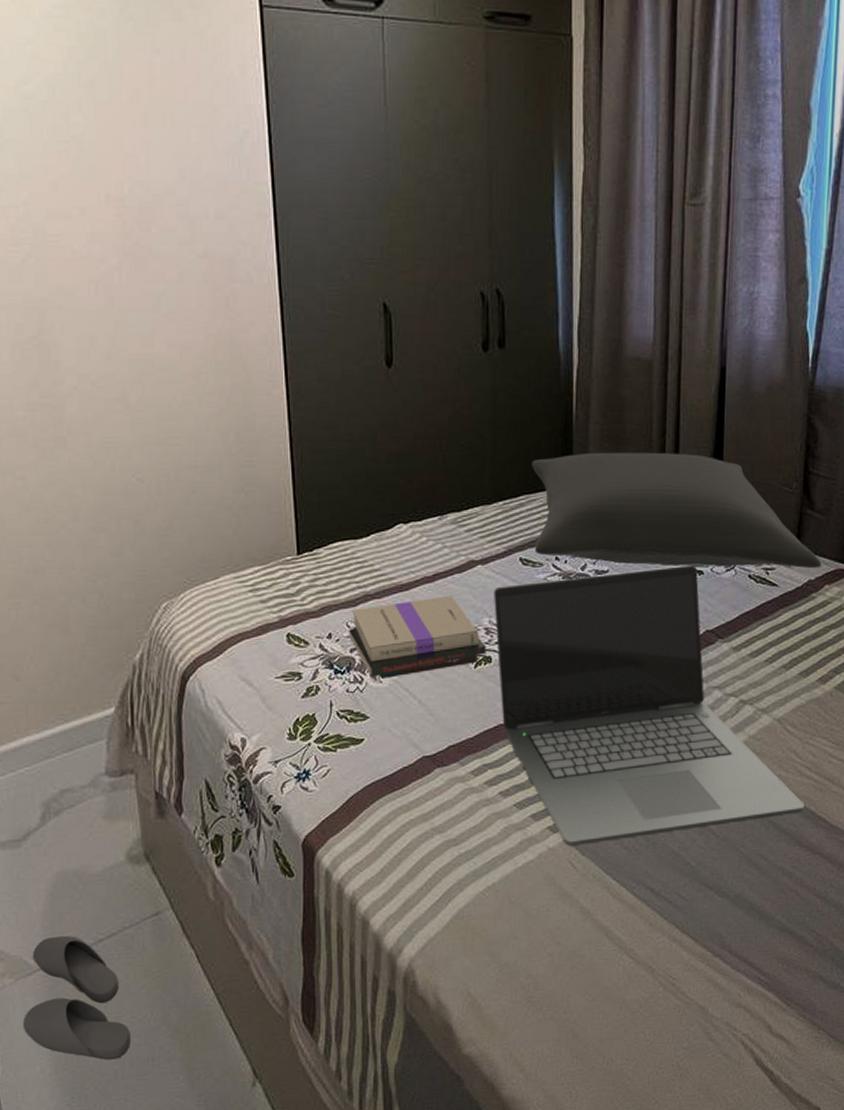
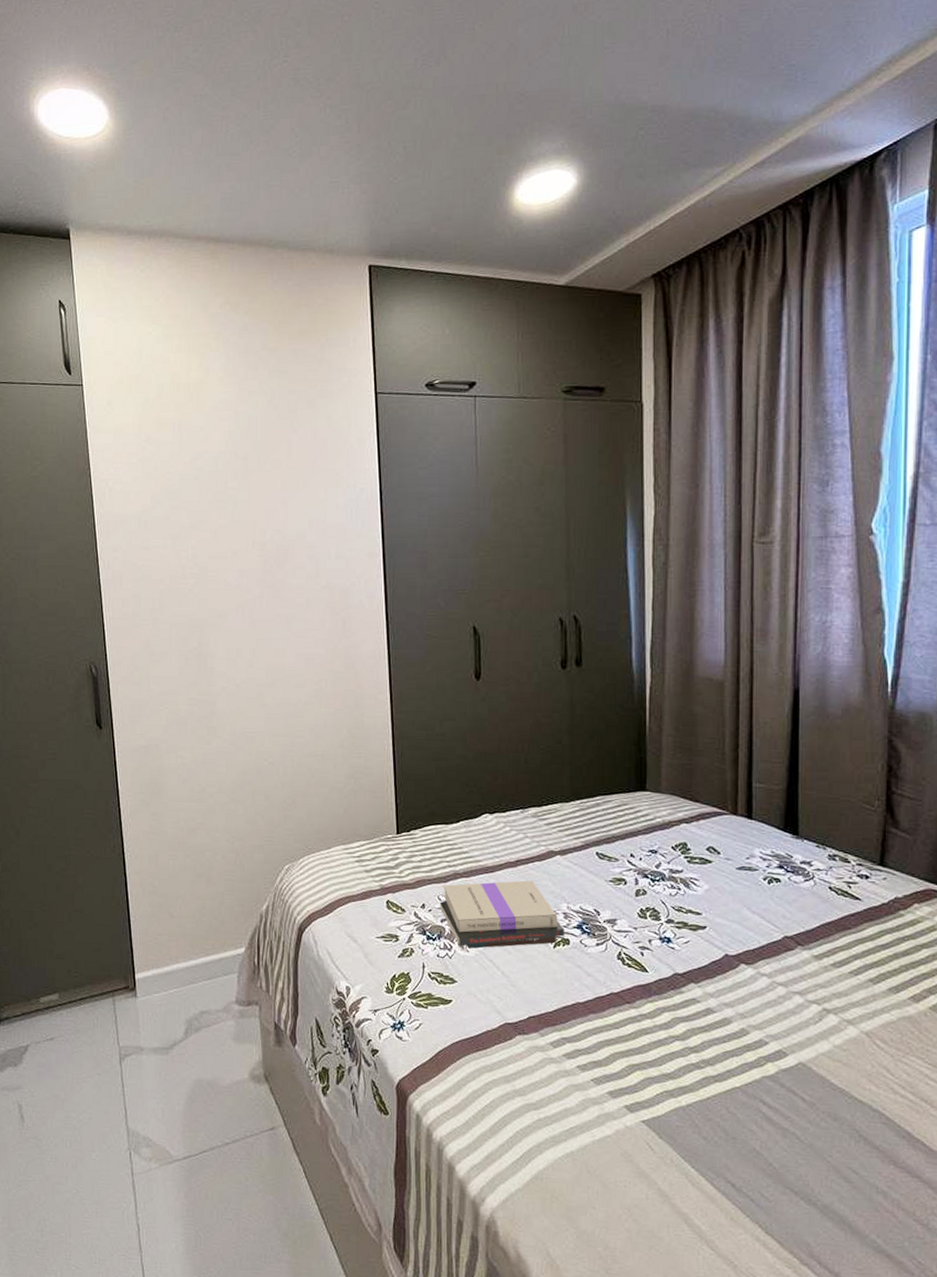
slippers: present [22,936,130,1060] -> none [163,1134,248,1251]
laptop: present [494,564,805,846] -> none [572,871,900,1132]
pillow: present [532,452,822,569] -> none [607,761,910,887]

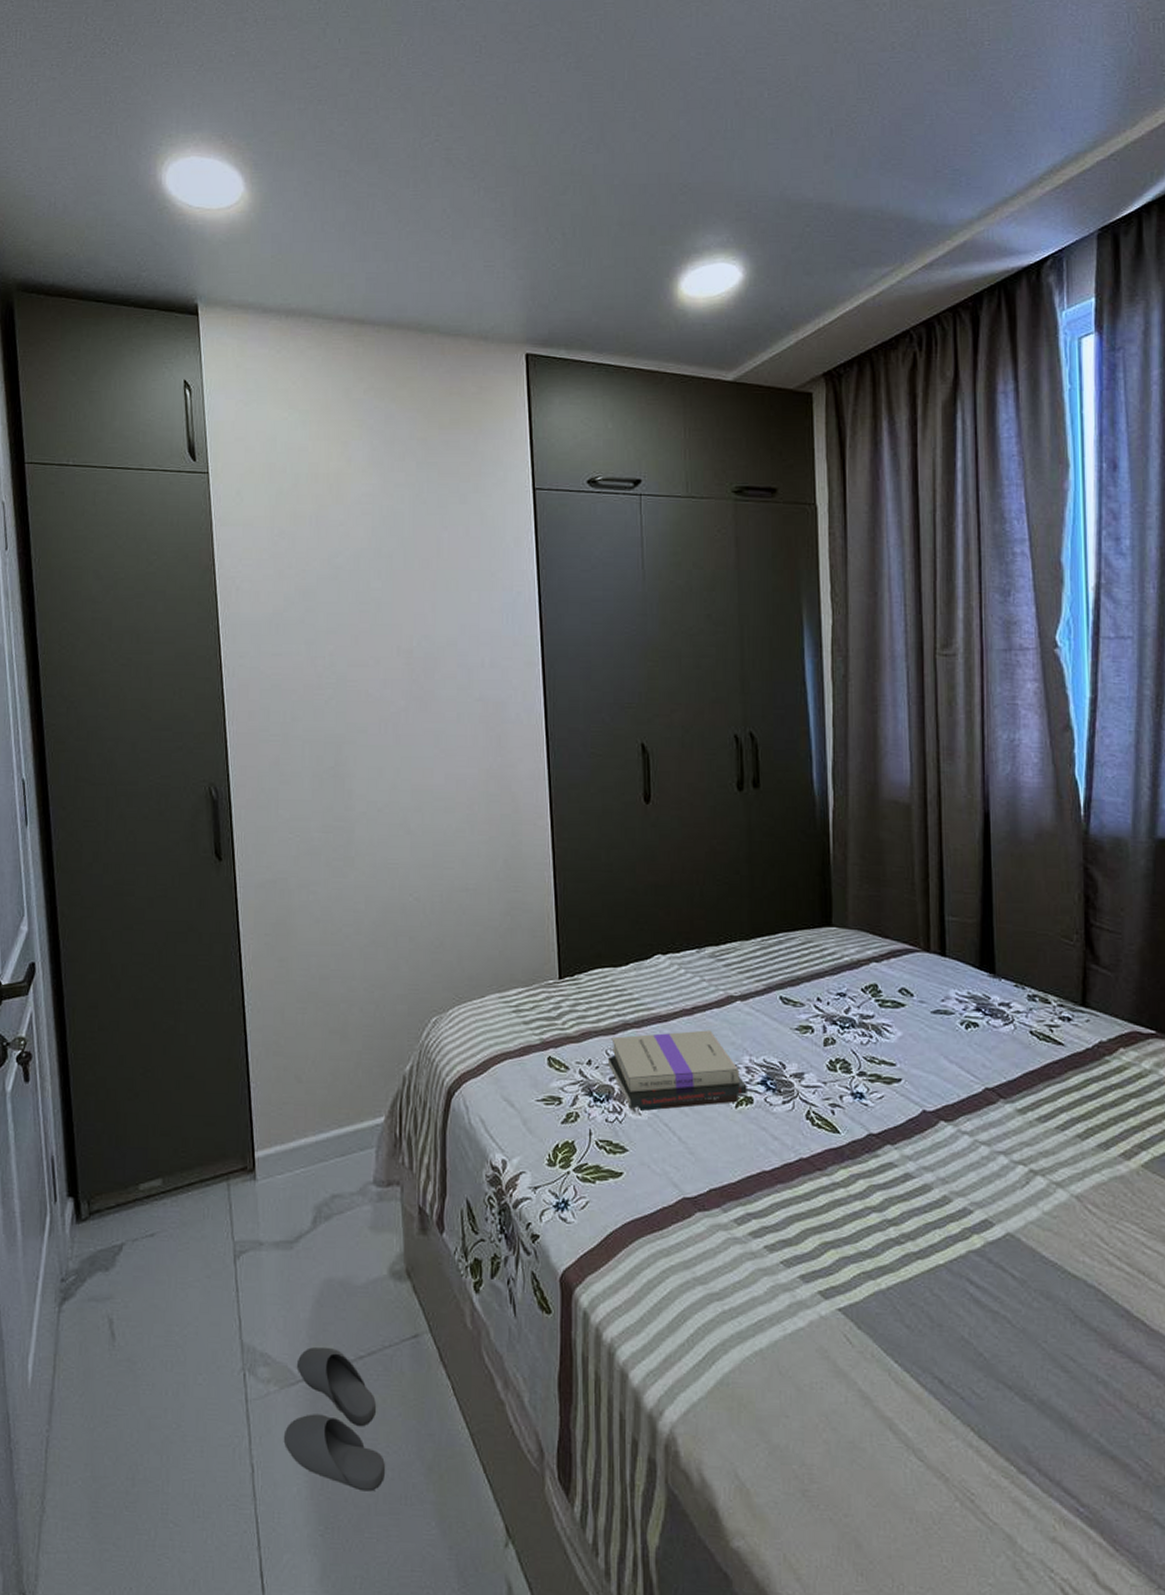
slippers: none [163,1134,248,1251] -> present [283,1347,385,1492]

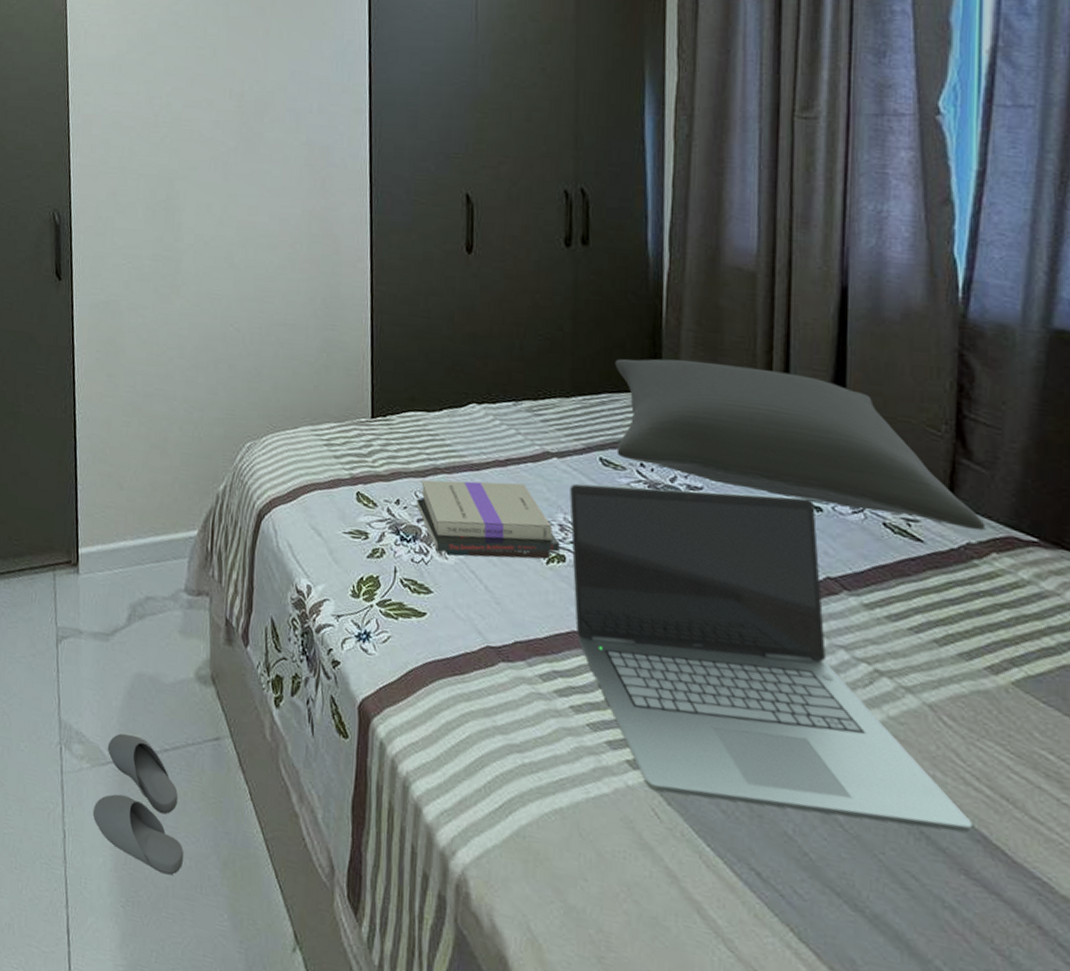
laptop: none [754,1015,1118,1317] -> present [569,483,974,833]
pillow: none [790,893,1114,1029] -> present [615,358,986,531]

